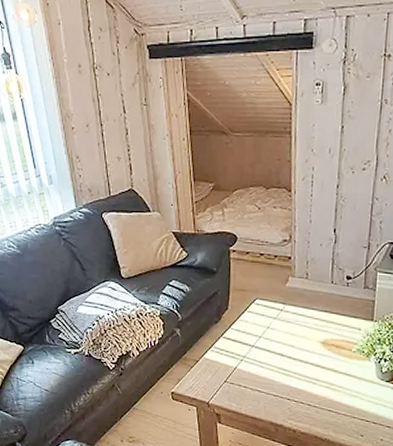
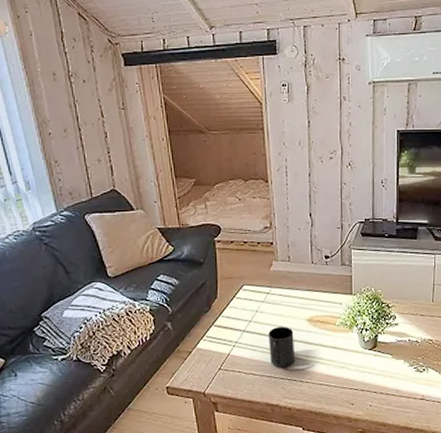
mug: none [277,345,305,388] -> present [268,326,296,367]

